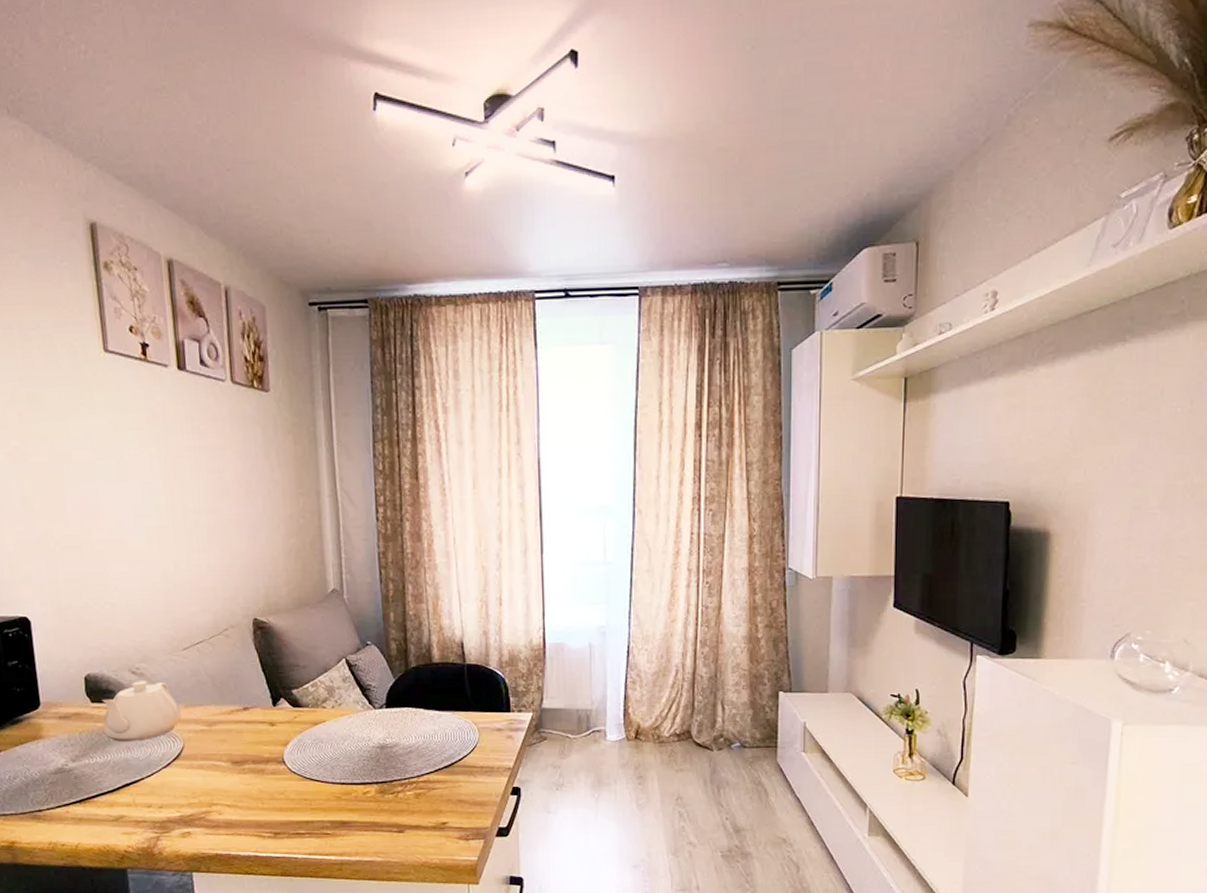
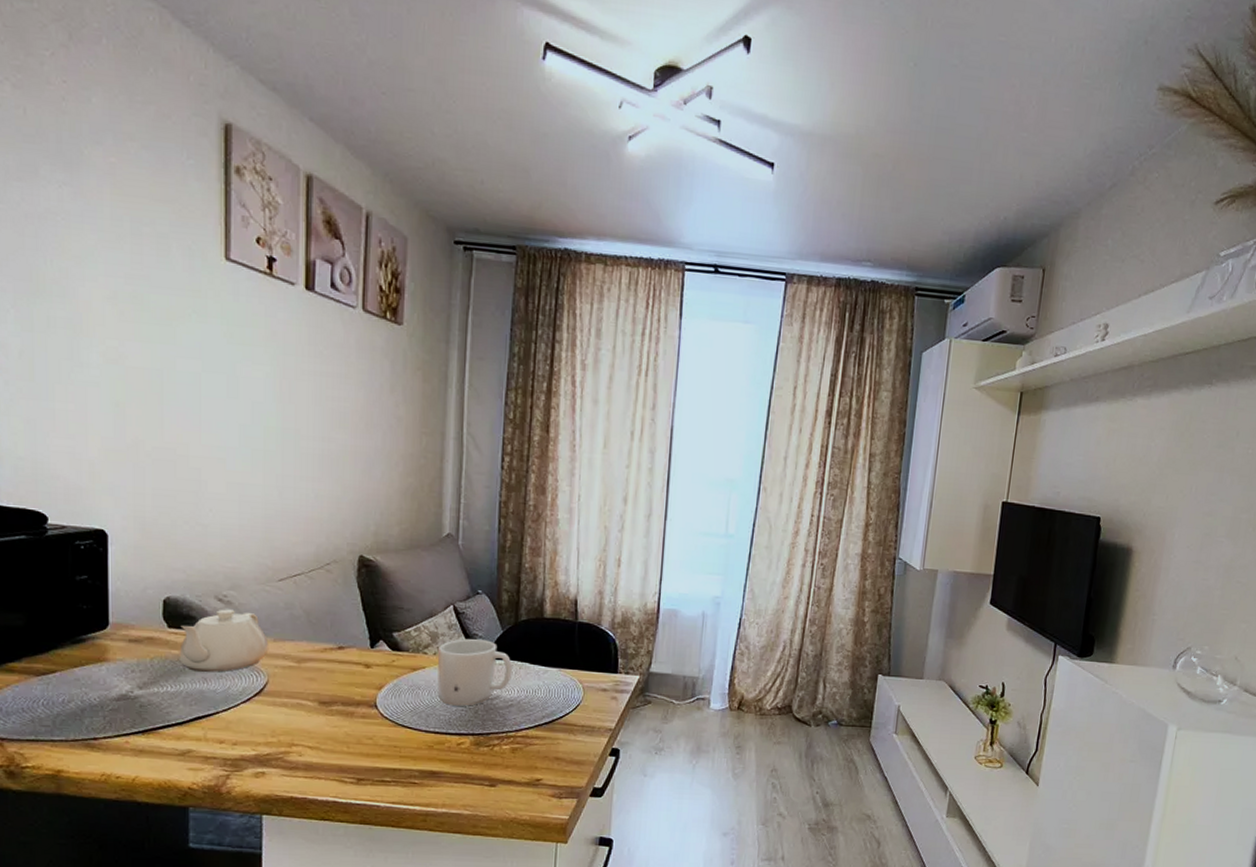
mug: none [335,688,408,756] -> present [437,638,512,706]

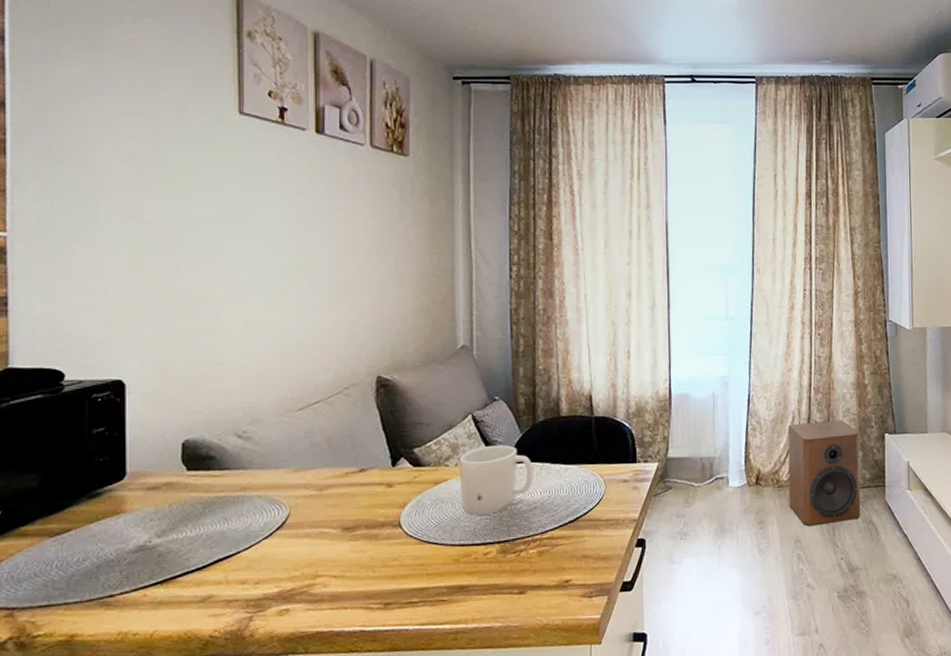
teapot: present [177,609,269,673] -> none [197,444,290,512]
speaker: none [770,654,852,758] -> present [788,419,861,527]

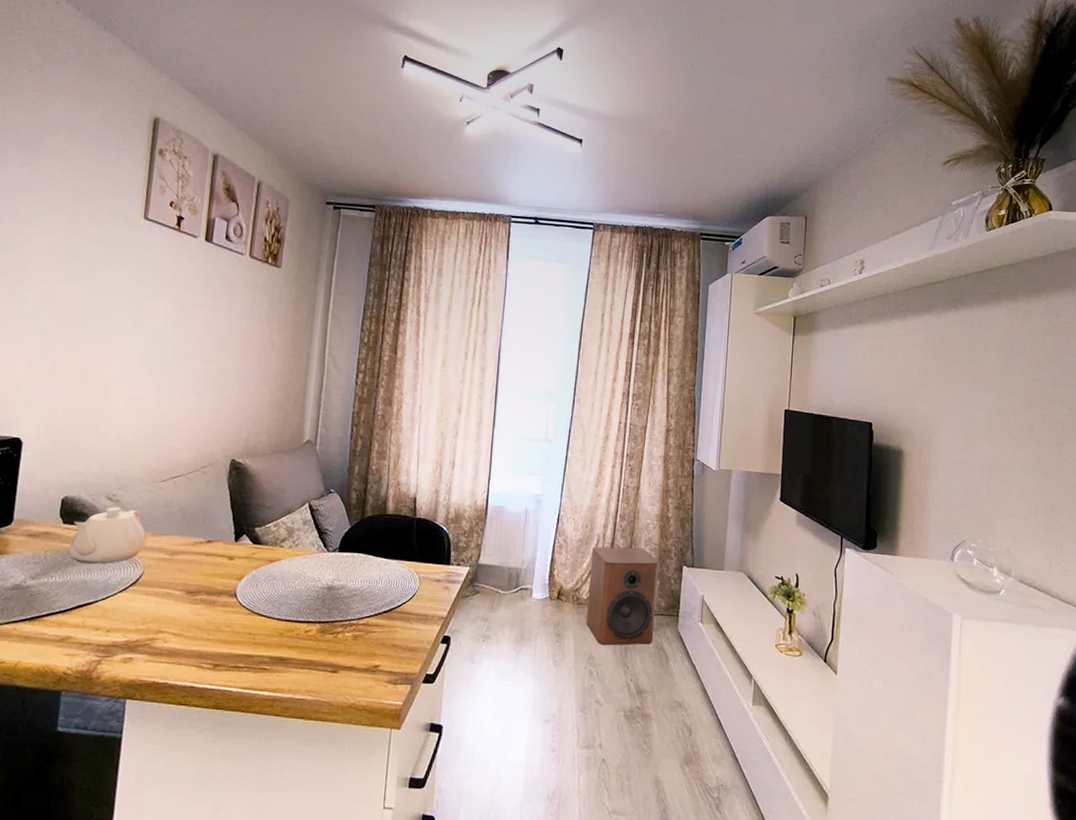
teapot: none [197,444,290,512] -> present [68,506,148,564]
mug: present [458,444,533,516] -> none [290,533,358,596]

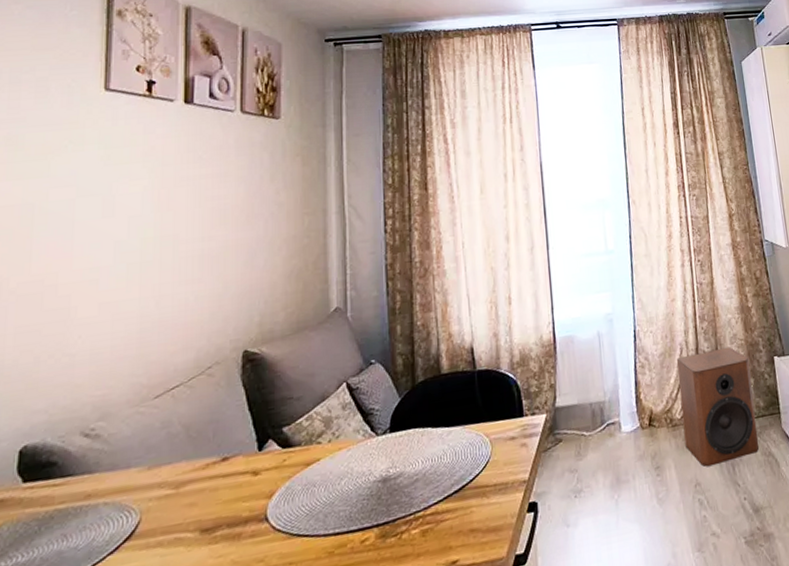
teapot: present [68,506,148,564] -> none [32,441,143,530]

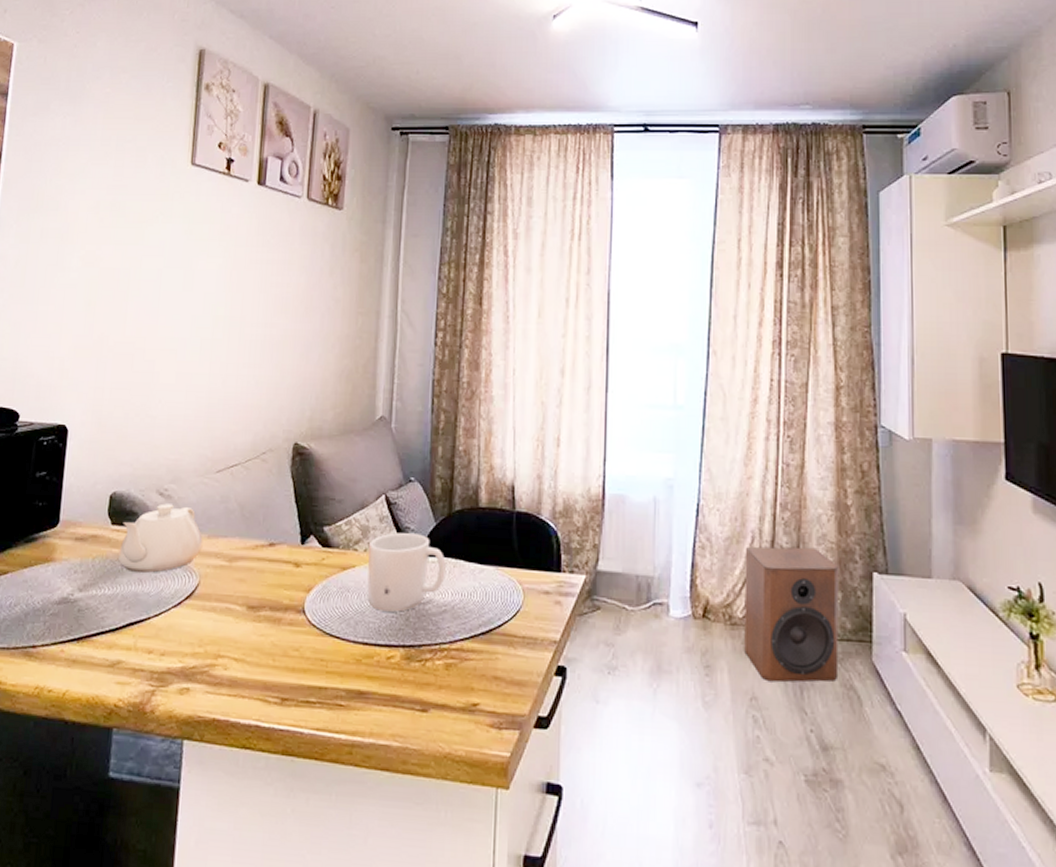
teapot: none [32,441,143,530] -> present [117,503,203,573]
mug: none [332,412,414,498] -> present [367,532,446,612]

